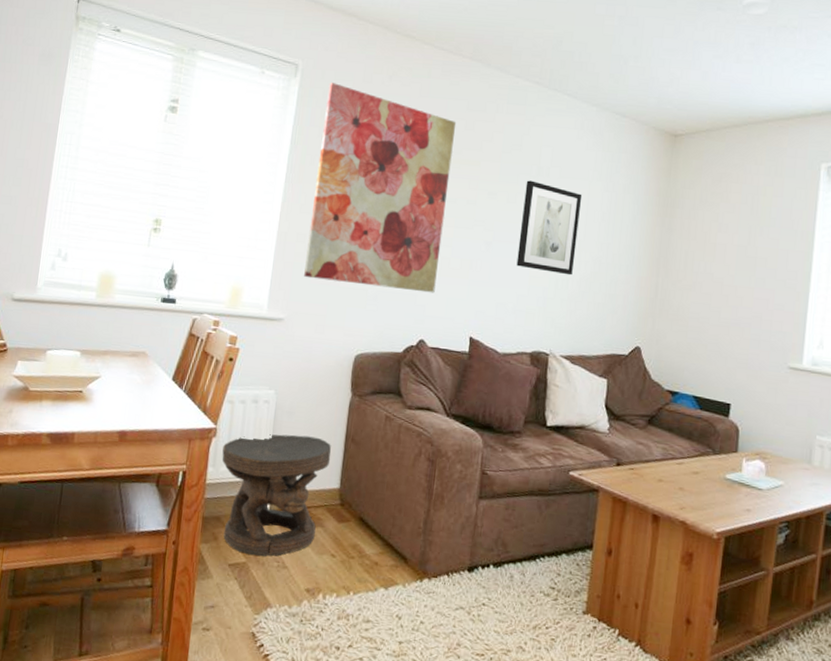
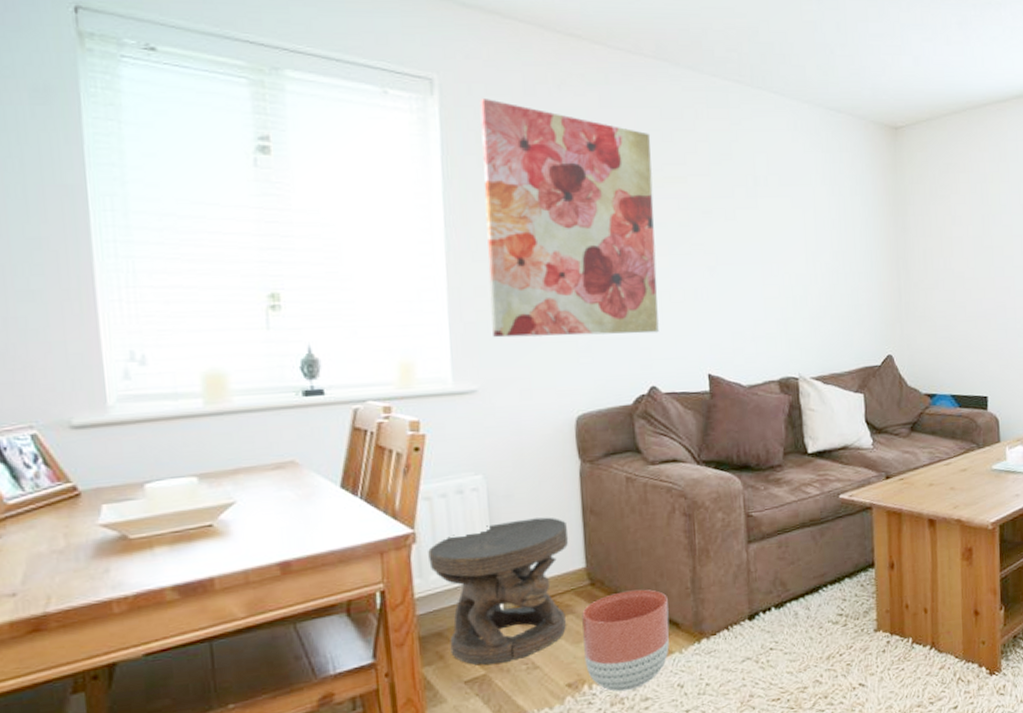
planter: none [324,517,402,610] -> present [582,589,670,692]
wall art: present [516,180,583,276] -> none [743,192,810,291]

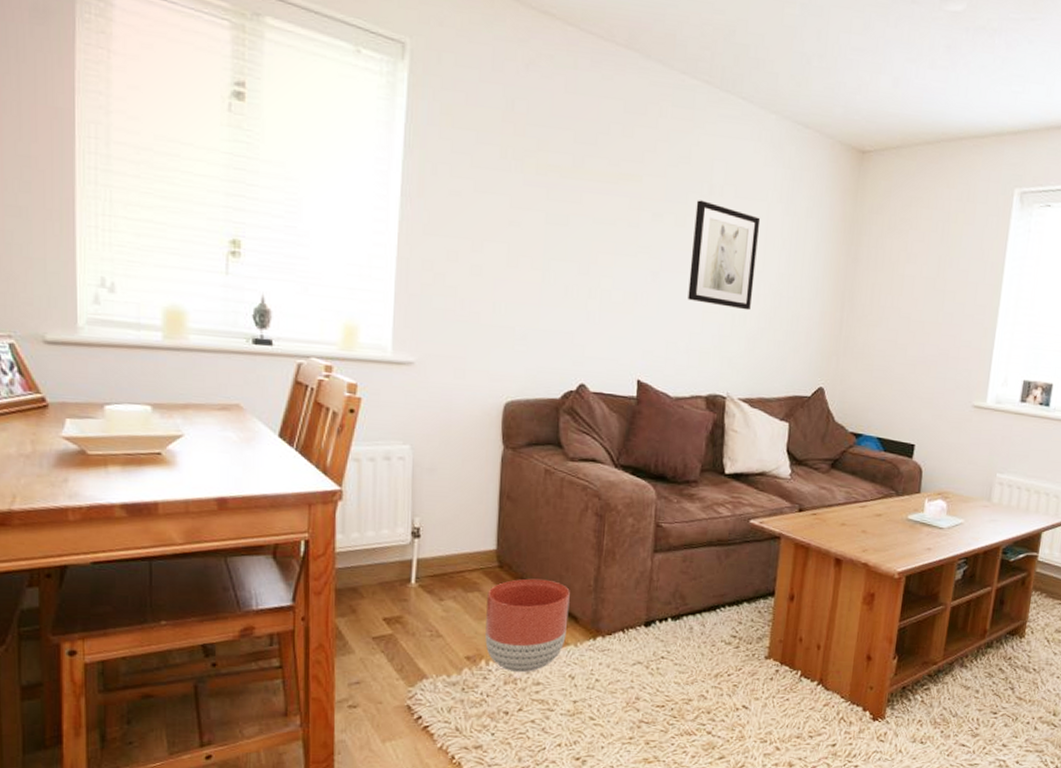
carved stool: present [428,517,569,666] -> none [352,494,484,626]
wall art: present [479,99,659,338] -> none [435,69,612,331]
wall art: none [743,192,810,291] -> present [688,200,761,311]

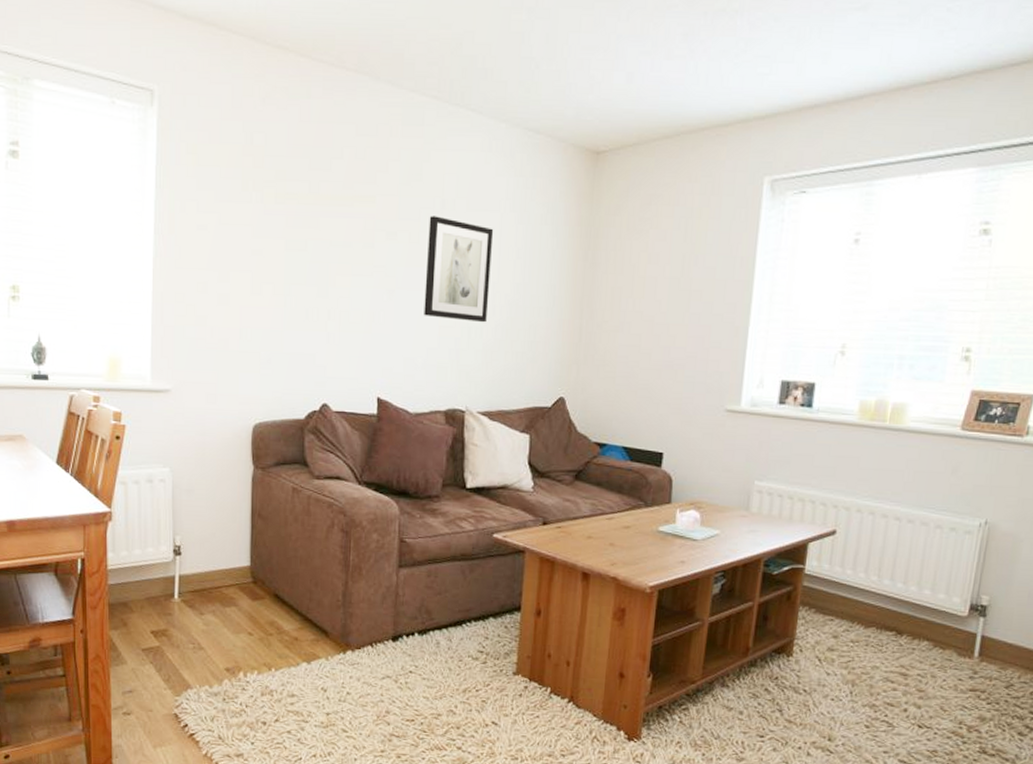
planter: present [485,578,570,673] -> none [243,593,320,685]

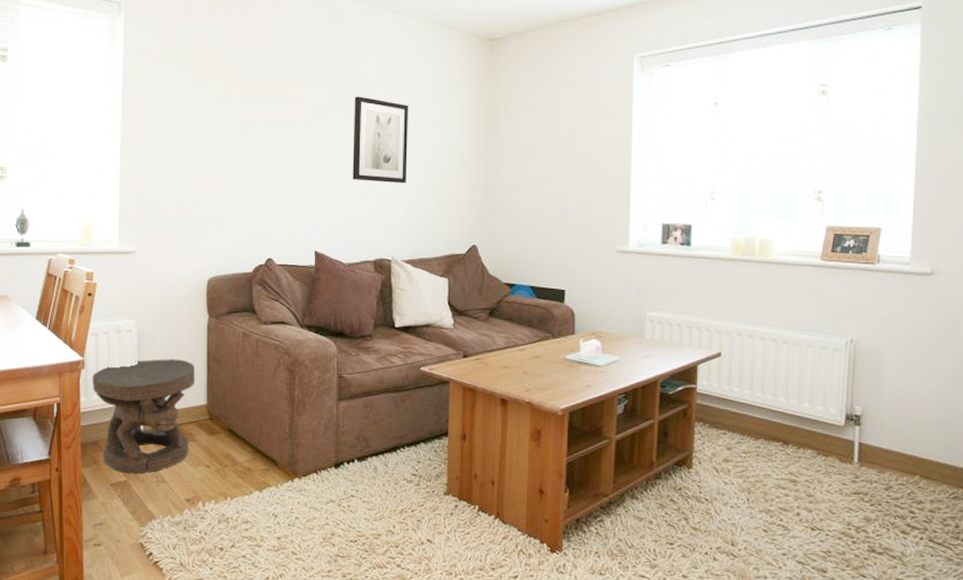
carved stool: none [121,513,238,639] -> present [92,359,196,473]

